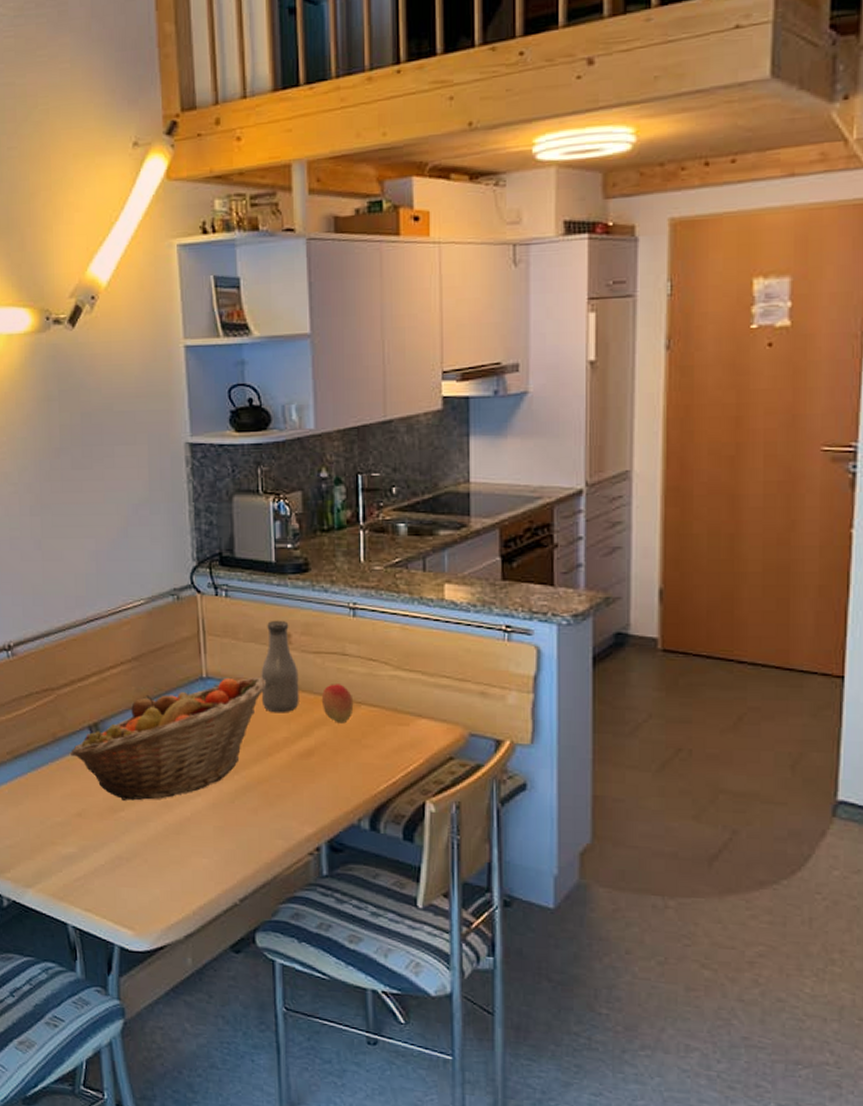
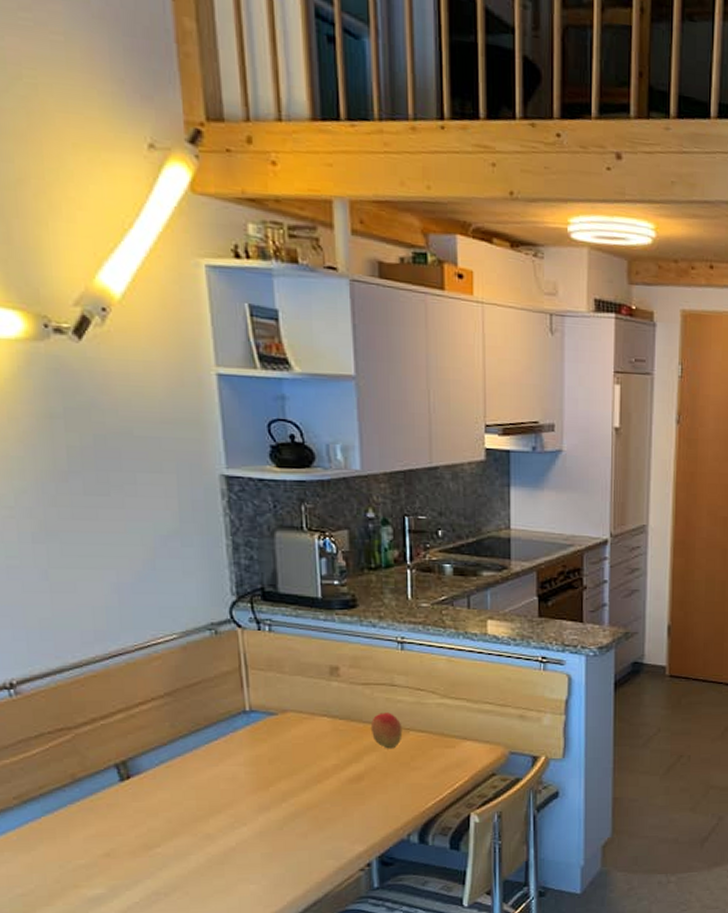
fruit basket: present [71,676,267,801] -> none [94,708,315,836]
bottle: present [261,620,299,713] -> none [308,653,348,742]

